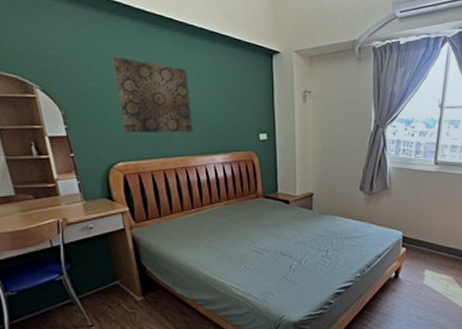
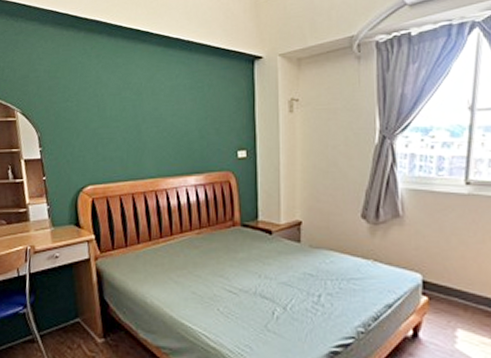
wall art: present [113,57,193,133] -> none [88,75,165,153]

